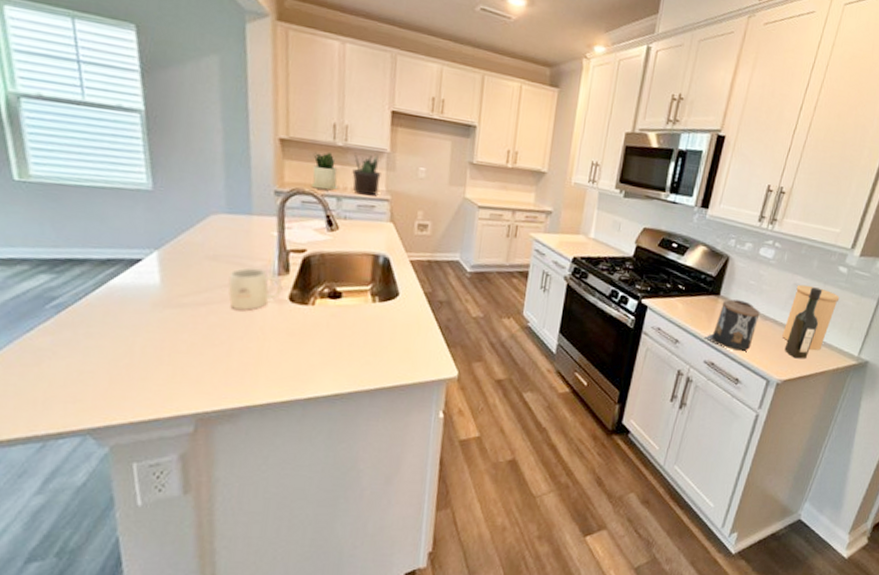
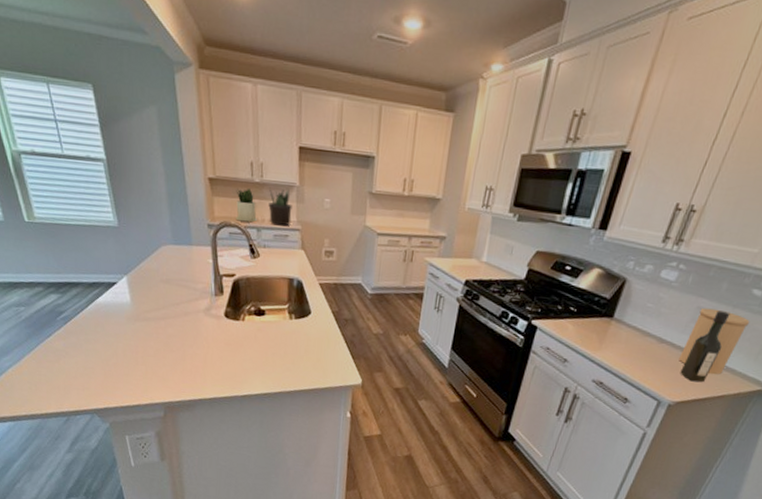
mug: present [228,267,283,310] -> none [179,289,219,324]
canister: present [703,299,760,352] -> none [593,322,656,373]

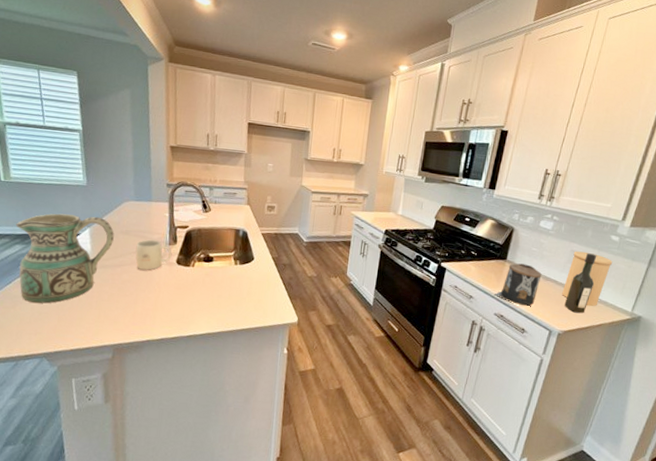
ceramic pitcher: none [47,259,154,358] -> present [16,213,114,304]
mug: none [179,289,219,324] -> present [135,239,172,270]
planter: present [236,188,258,223] -> none [192,154,211,183]
planter: present [268,187,292,226] -> none [220,154,241,186]
canister: none [593,322,656,373] -> present [493,263,542,307]

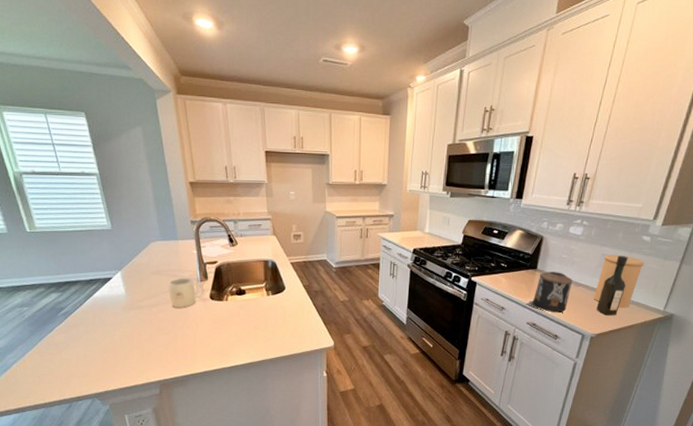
ceramic pitcher: present [16,213,114,304] -> none [48,259,146,347]

